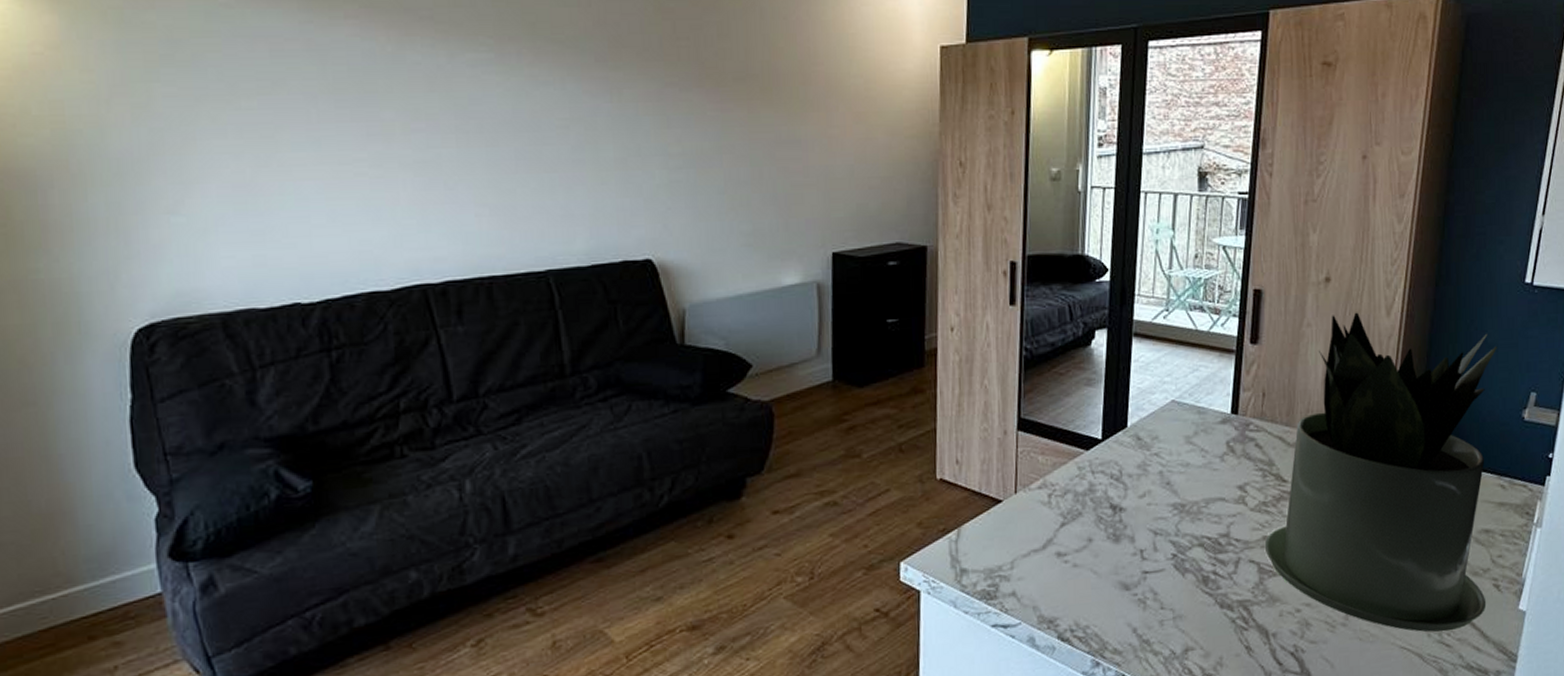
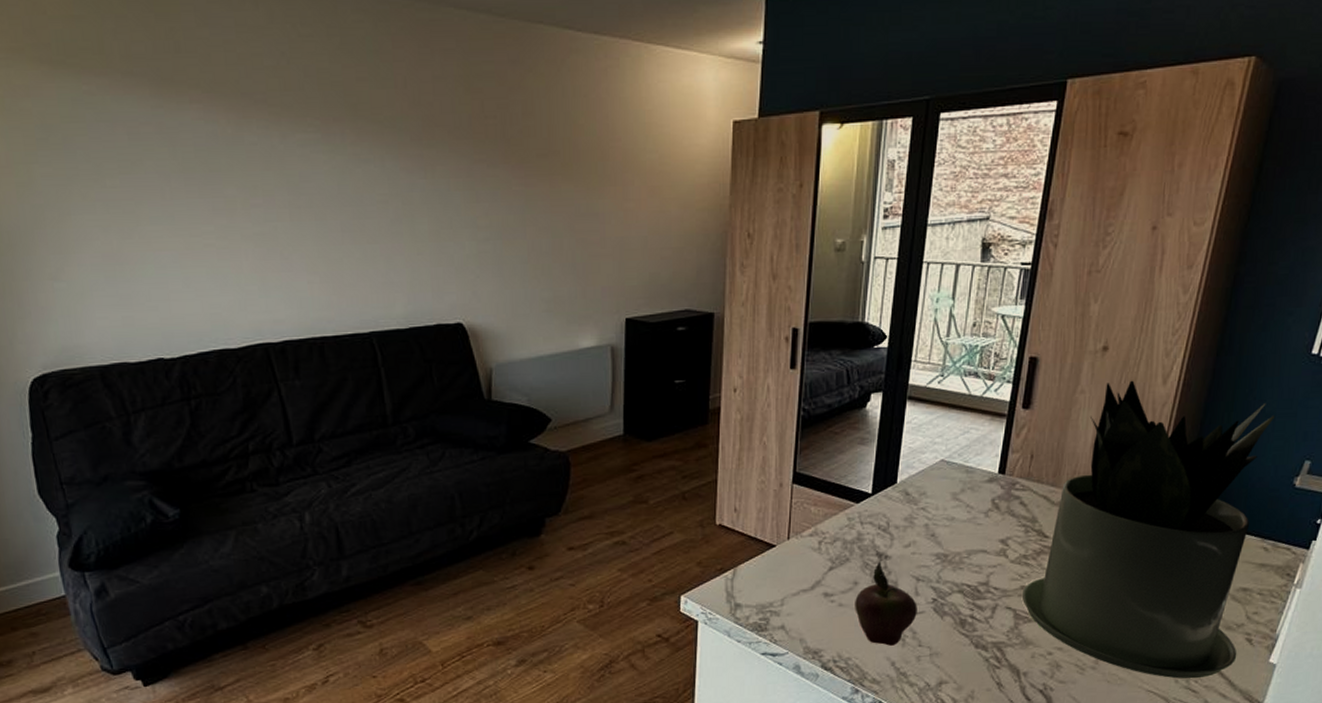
fruit: none [1090,514,1157,610] -> present [855,561,917,646]

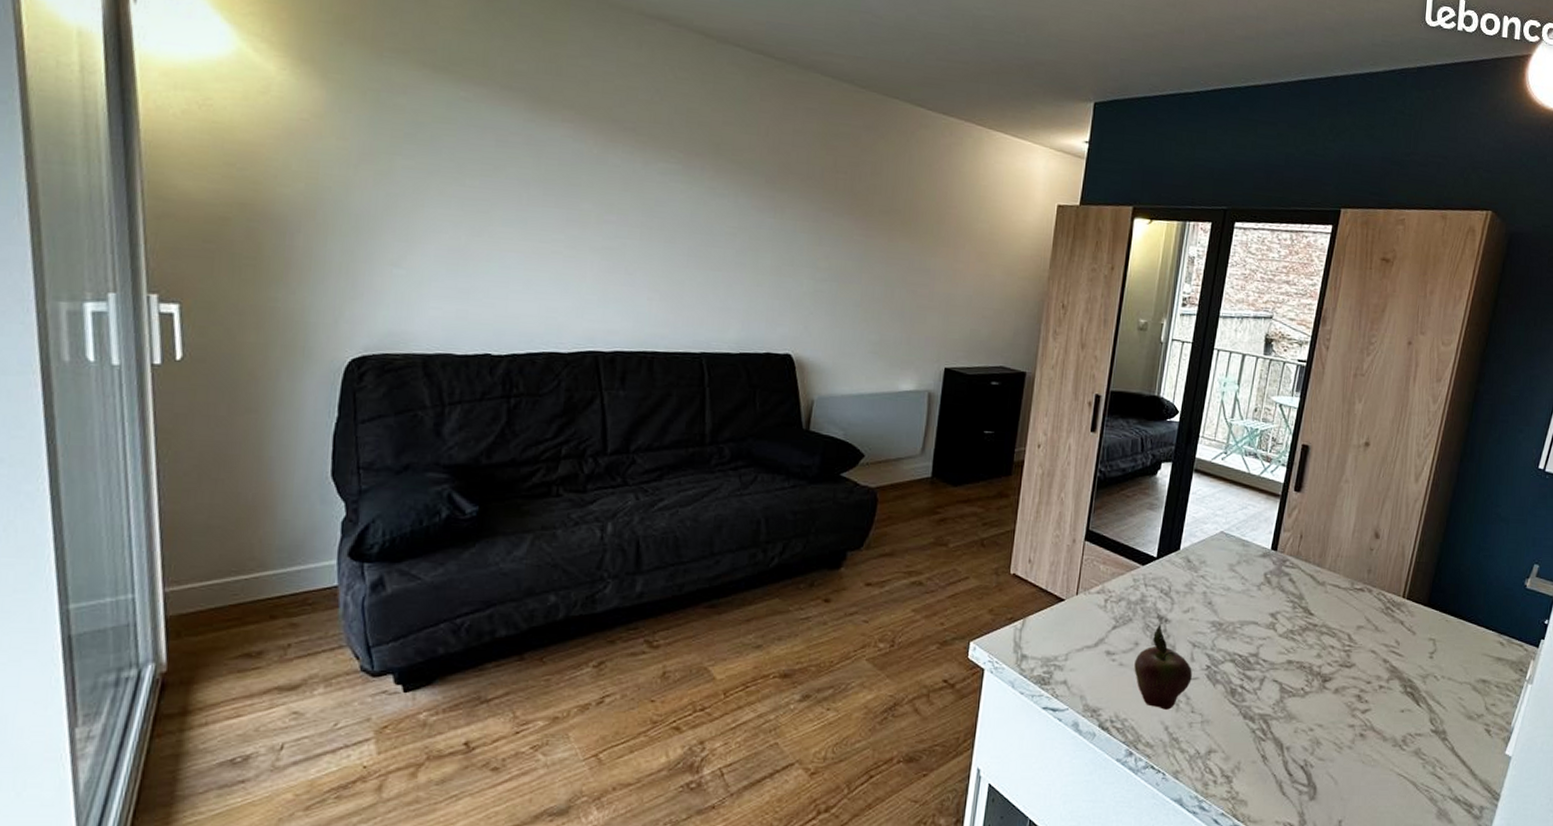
planter: present [1021,380,1274,679] -> none [1287,475,1508,765]

